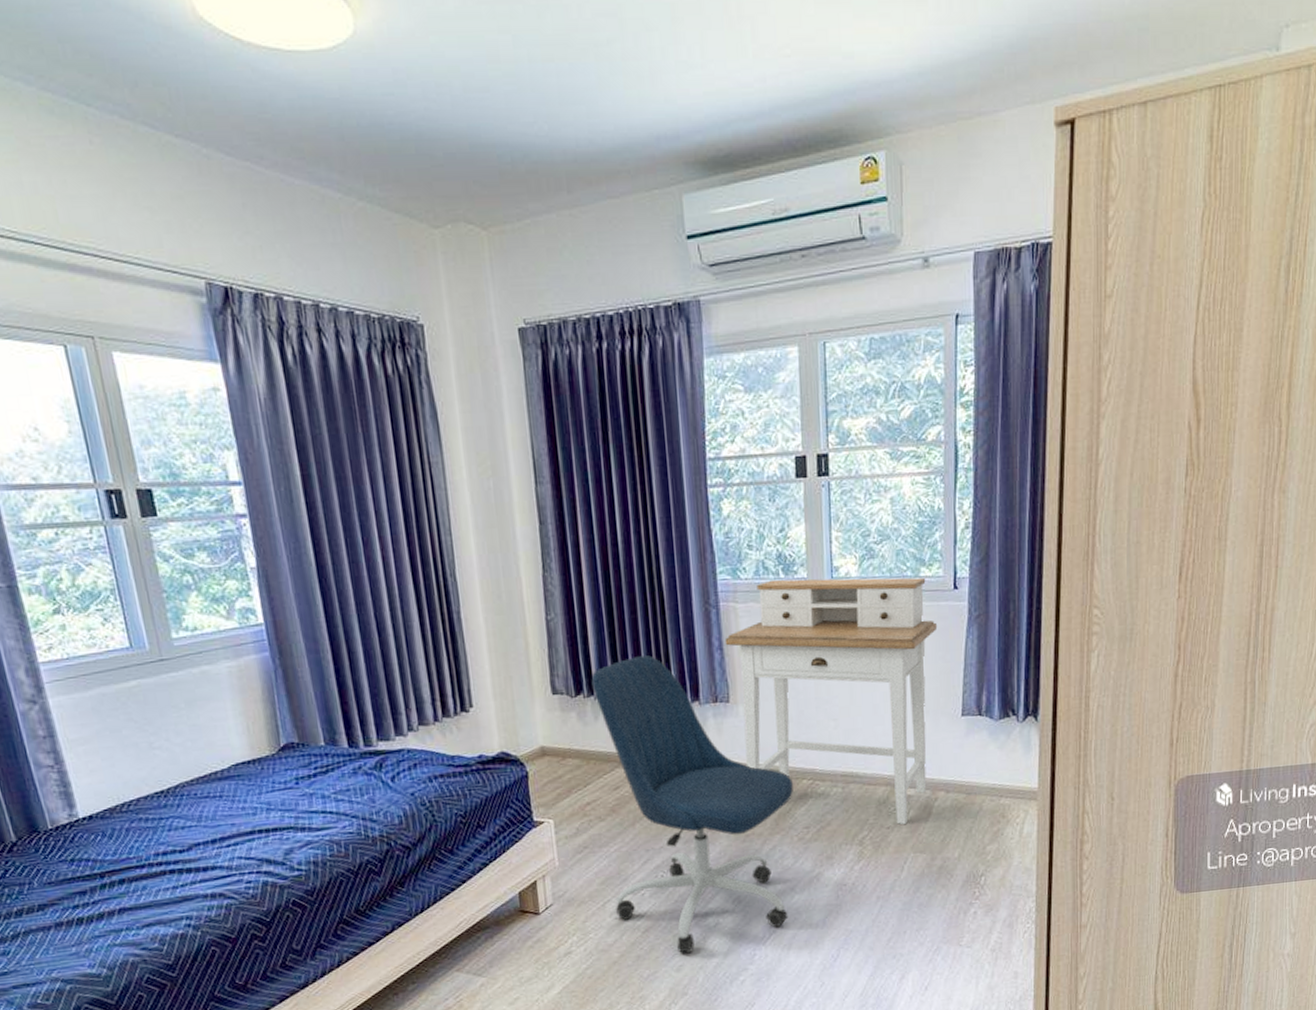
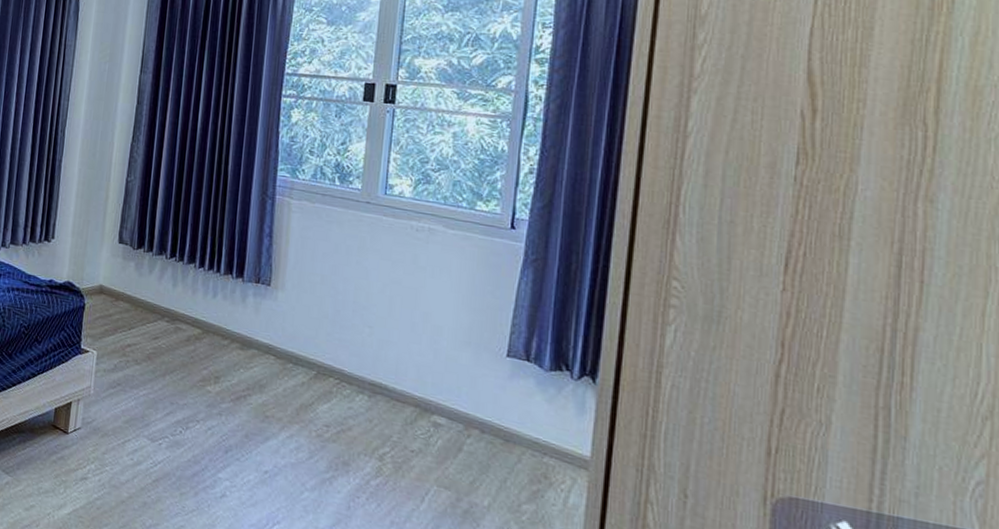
office chair: present [591,655,793,953] -> none [133,226,319,520]
desk: present [725,577,938,825] -> none [275,185,489,454]

